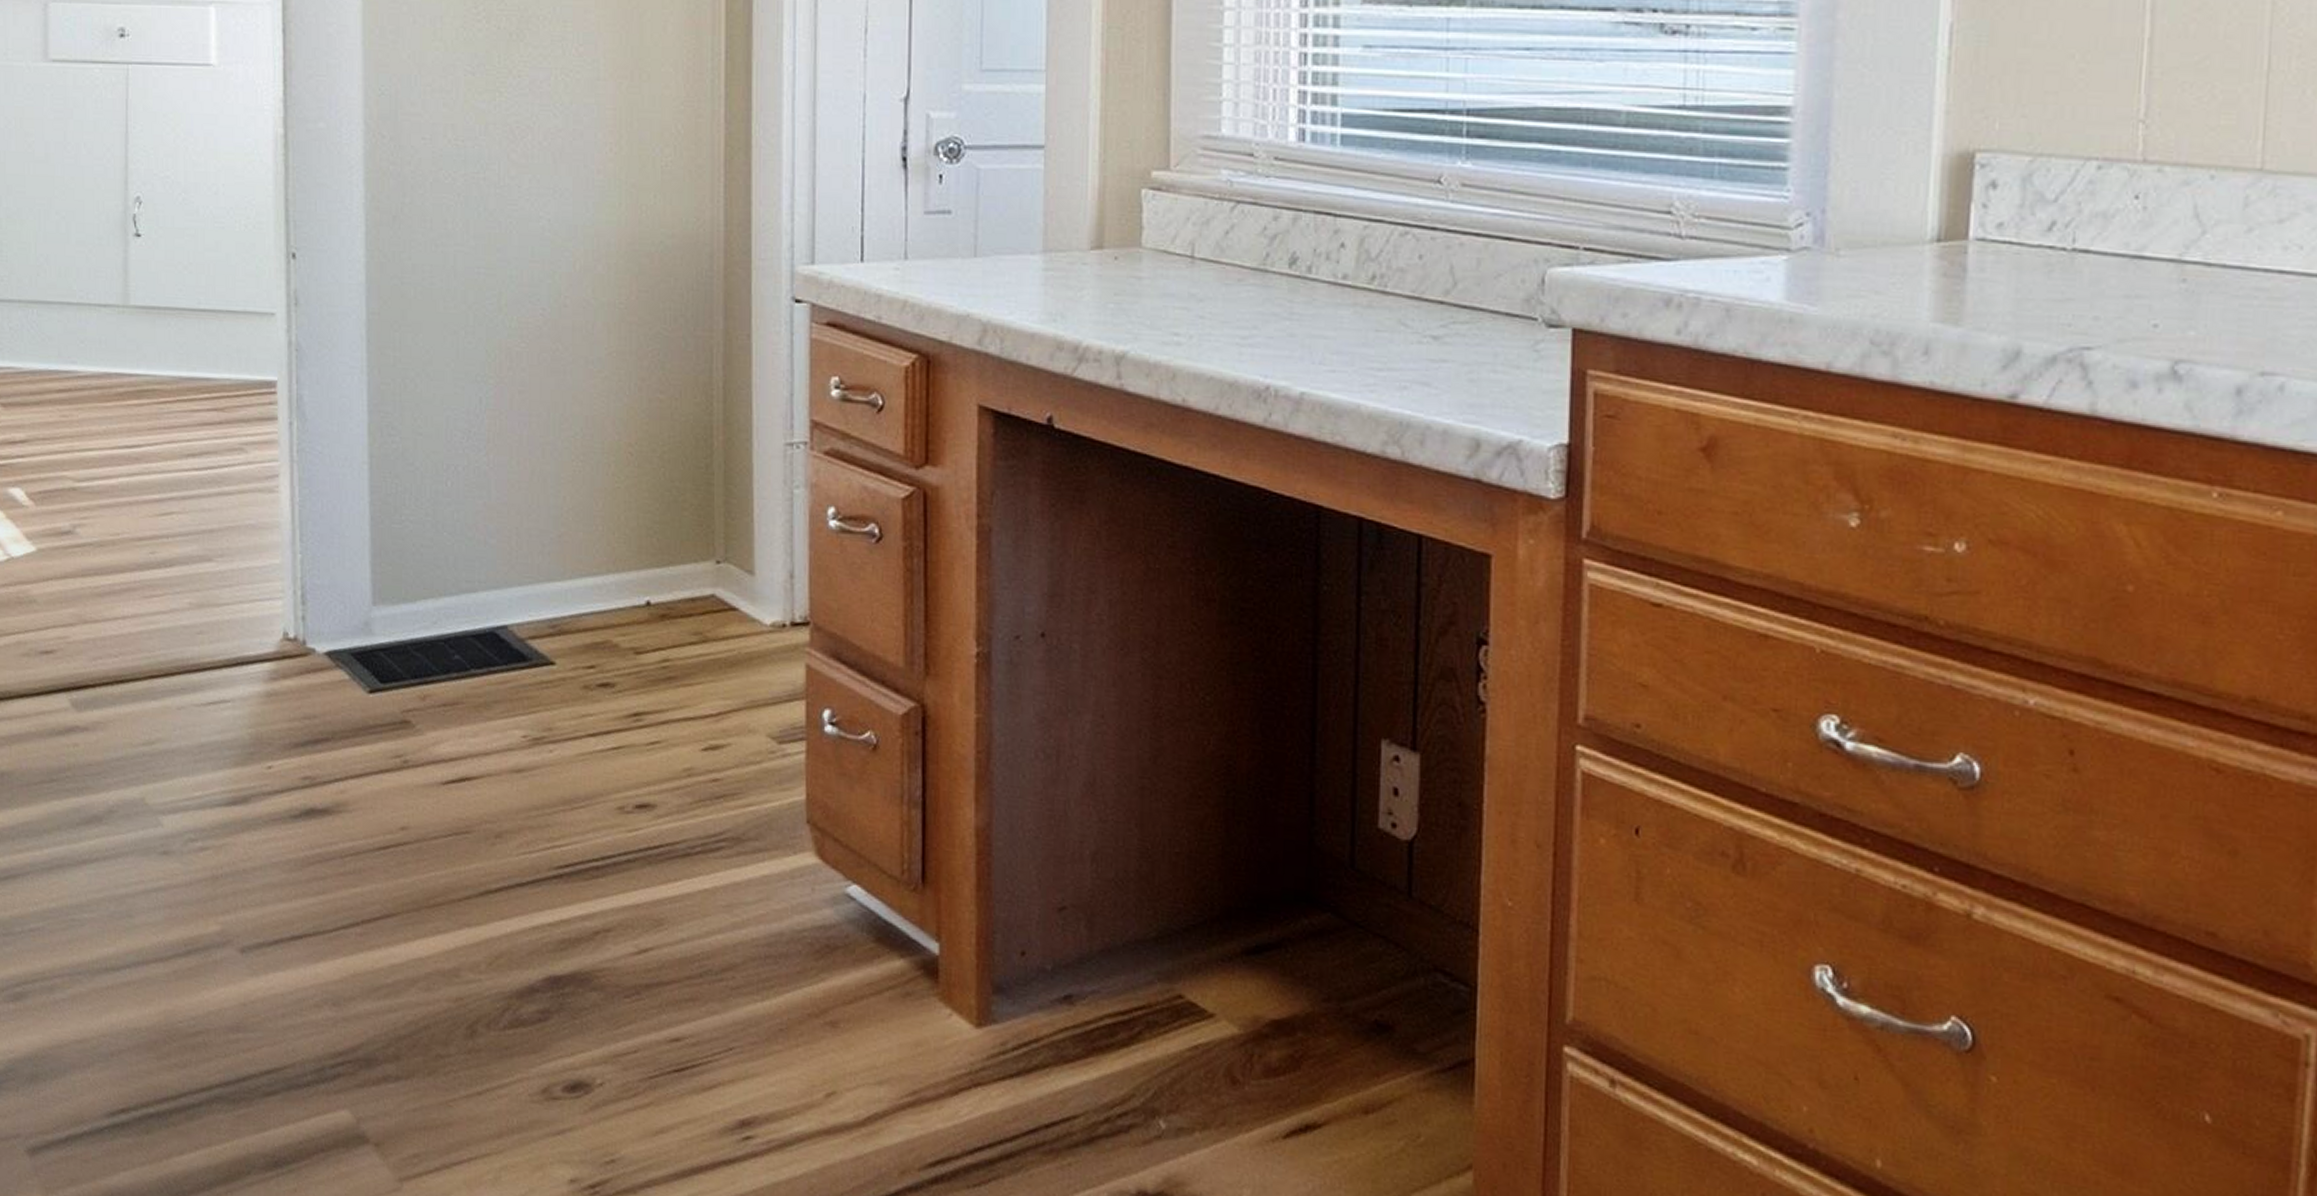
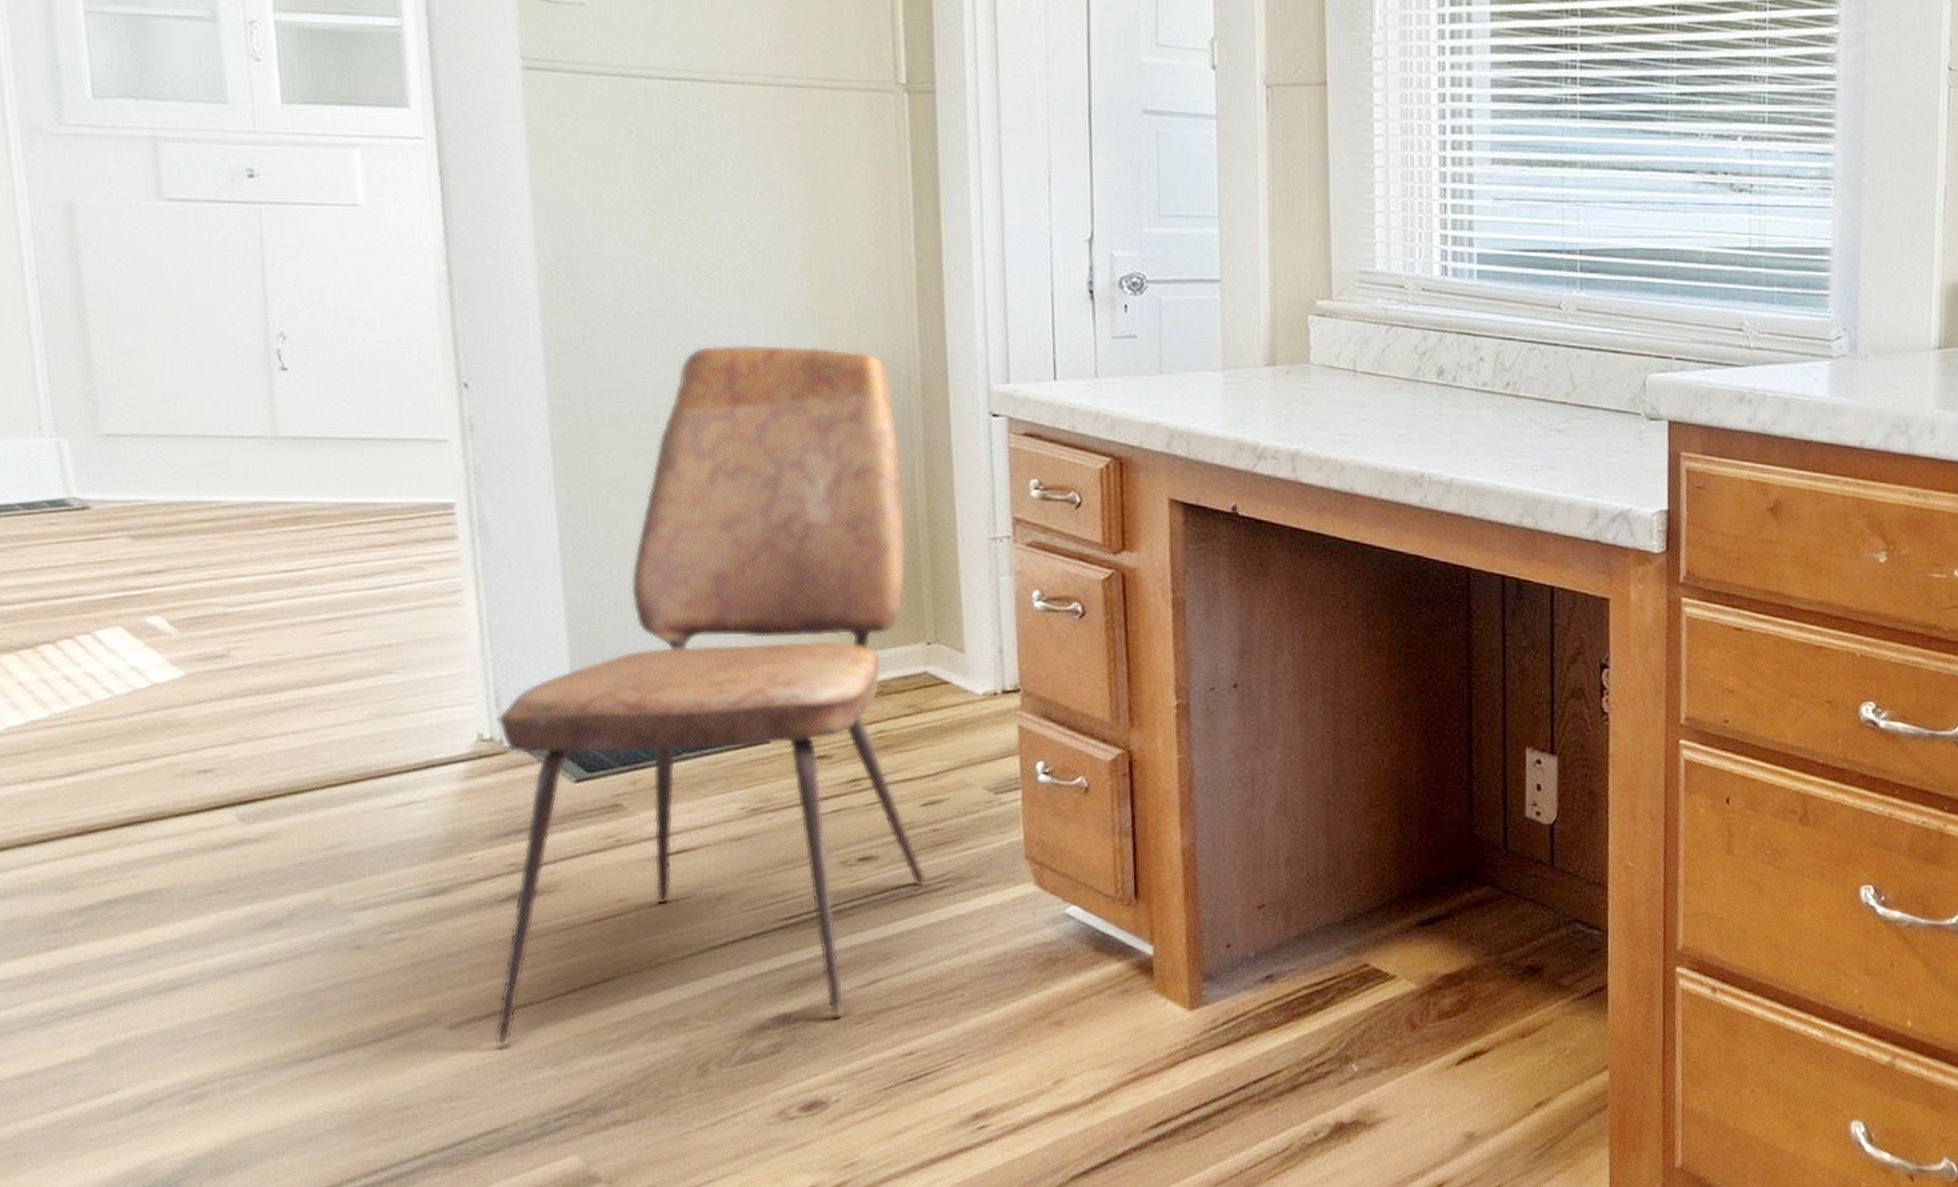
dining chair: none [280,215,704,989] -> present [494,344,927,1047]

